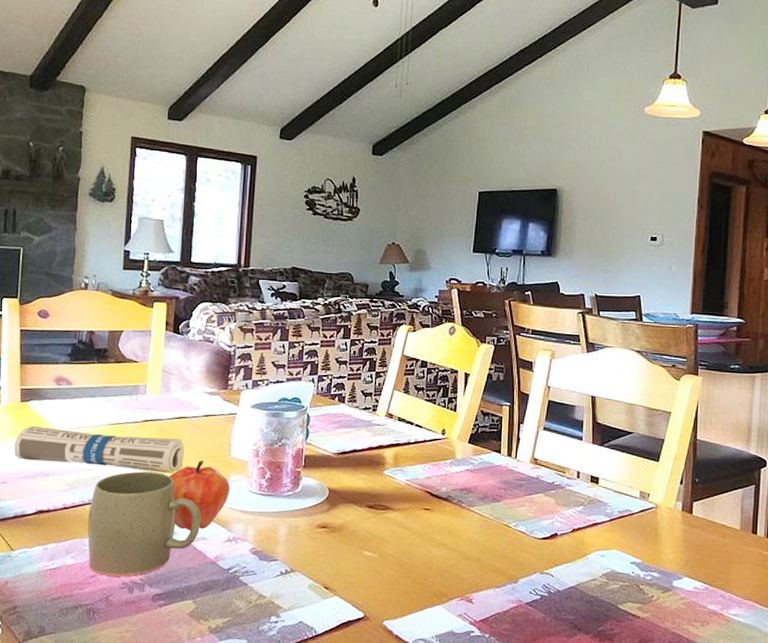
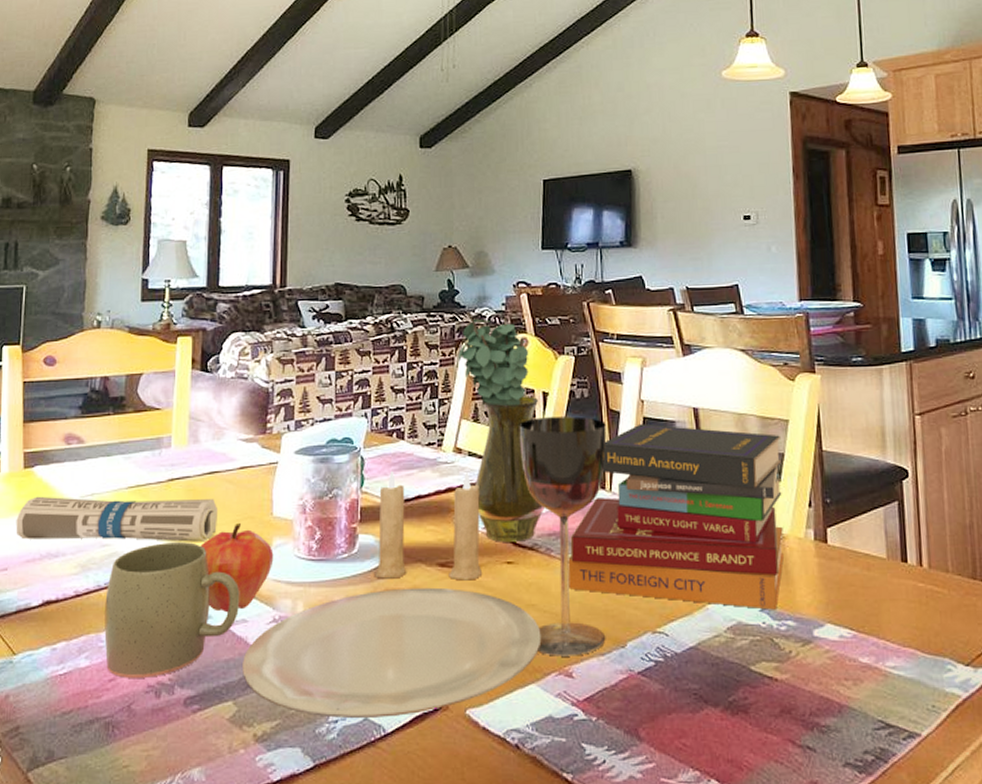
plate: none [201,523,449,622] -> present [243,587,542,718]
candle: none [314,428,406,521] -> present [375,471,482,581]
vase: none [394,300,461,493] -> present [458,311,544,542]
wineglass: none [442,394,516,587] -> present [519,416,607,656]
books: none [475,405,662,563] -> present [568,423,785,610]

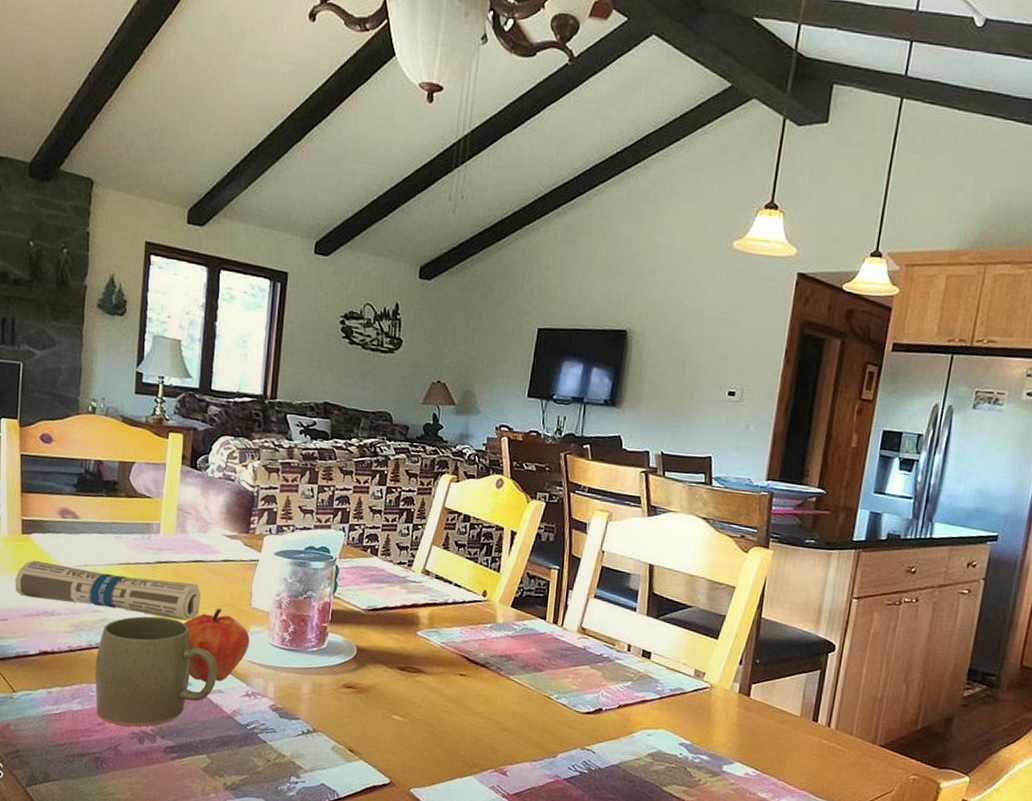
plate: present [243,587,542,718] -> none [217,682,484,786]
candle: present [375,471,482,581] -> none [340,582,443,685]
vase: present [458,311,544,542] -> none [435,447,507,659]
wineglass: present [519,416,607,656] -> none [478,553,566,759]
books: present [568,423,785,610] -> none [513,571,725,745]

